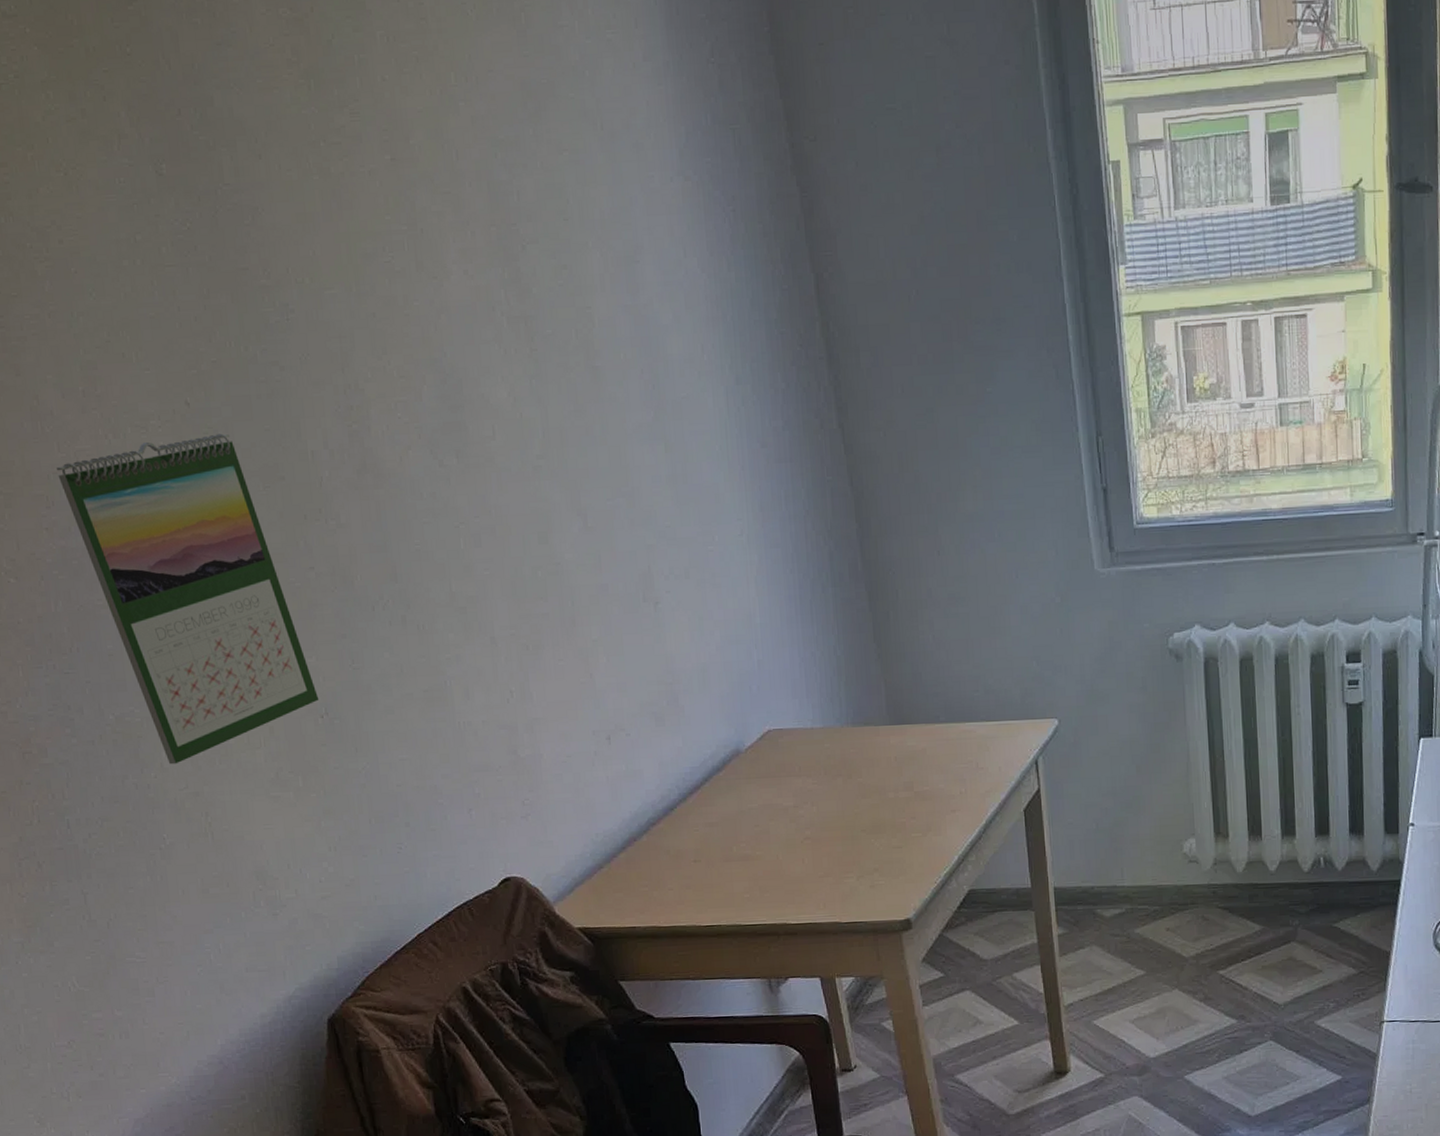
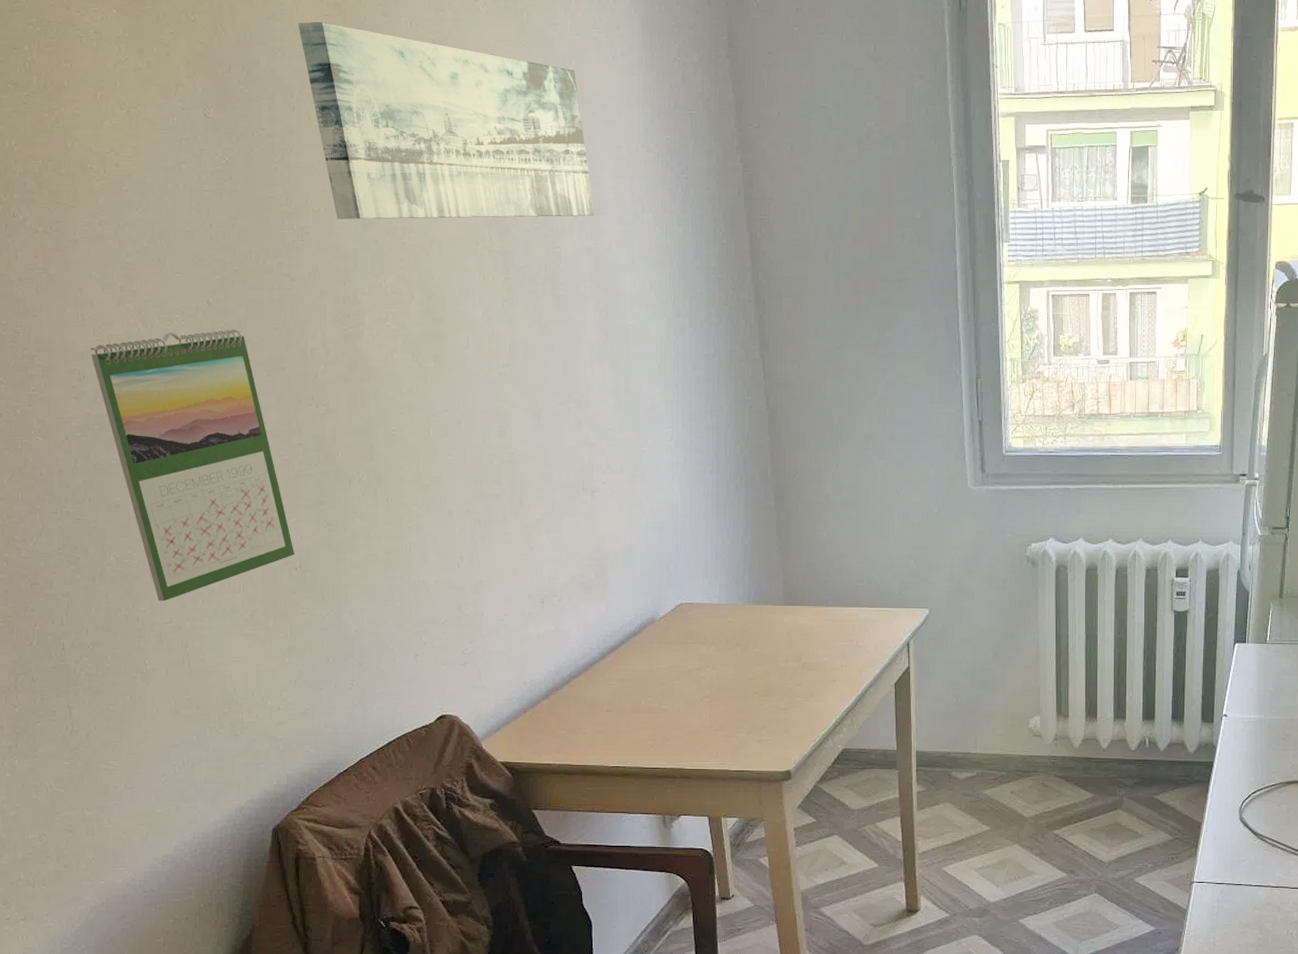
wall art: none [253,43,628,290] -> present [298,21,594,220]

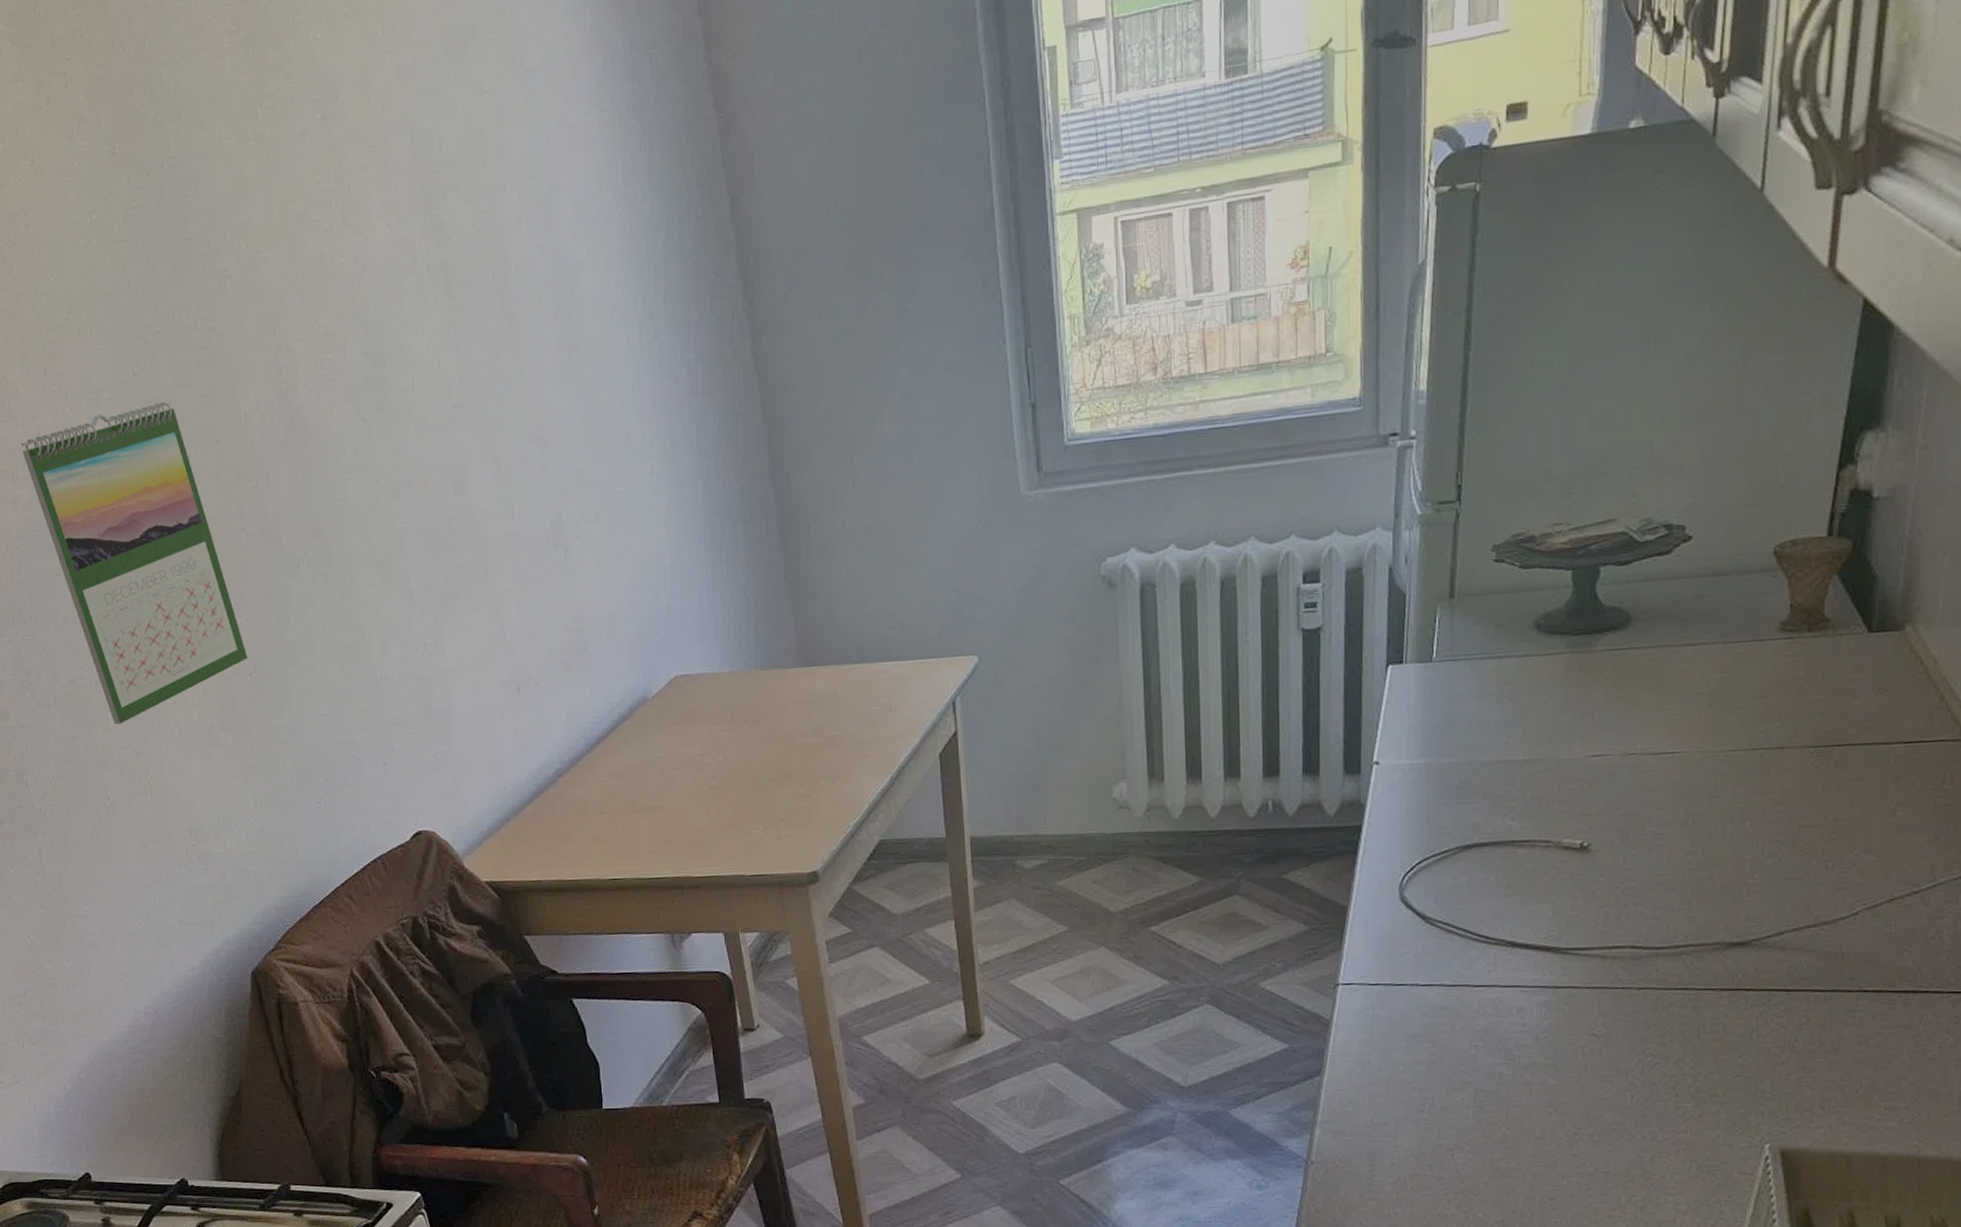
wall art: present [298,21,594,220] -> none [198,13,545,254]

